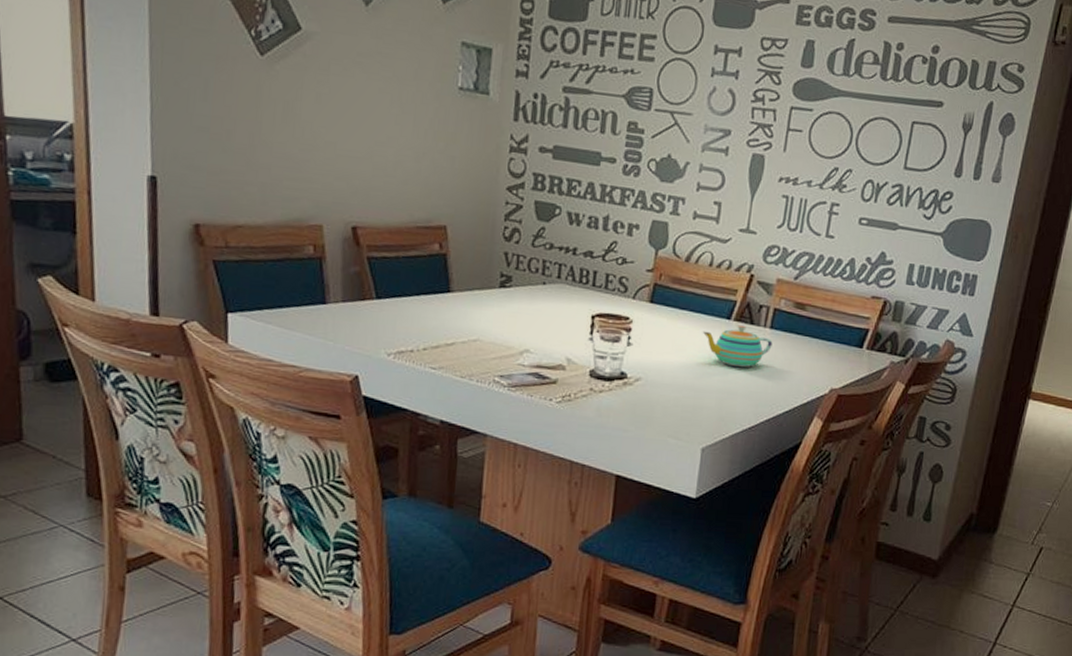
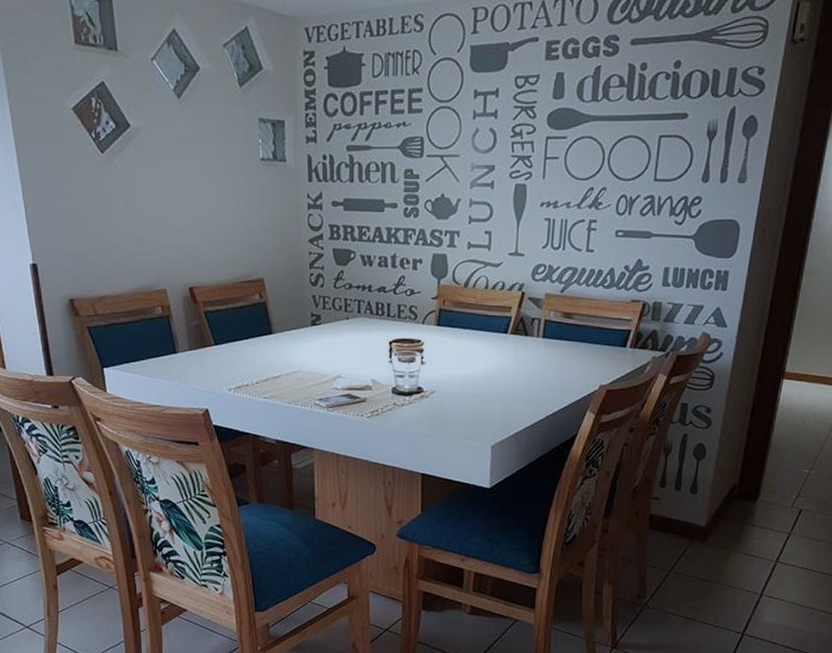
teapot: present [703,325,773,368] -> none [485,337,546,374]

